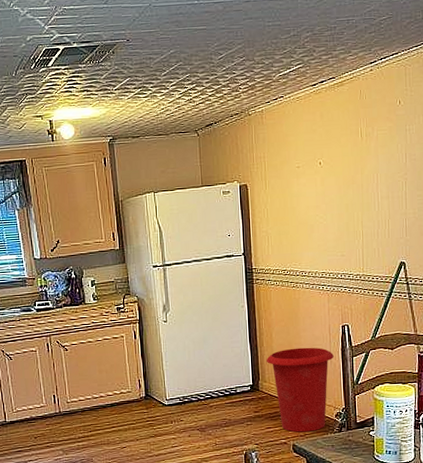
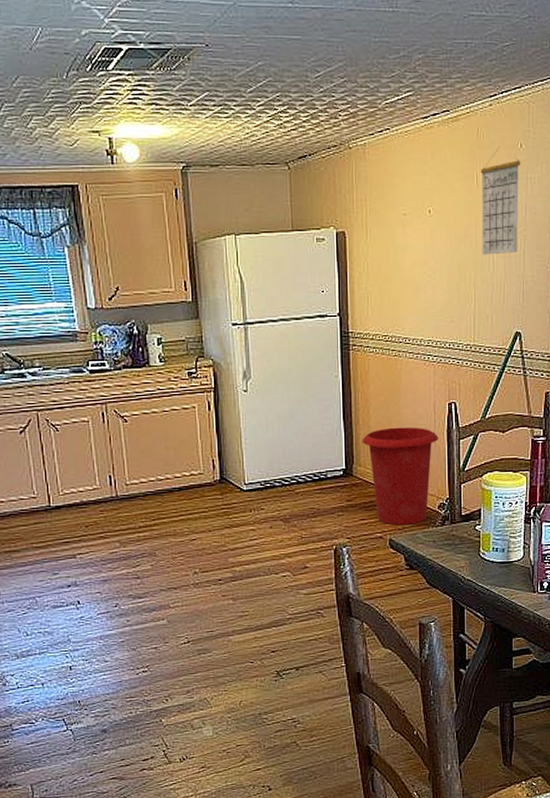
calendar: none [364,104,401,198] -> present [480,146,521,255]

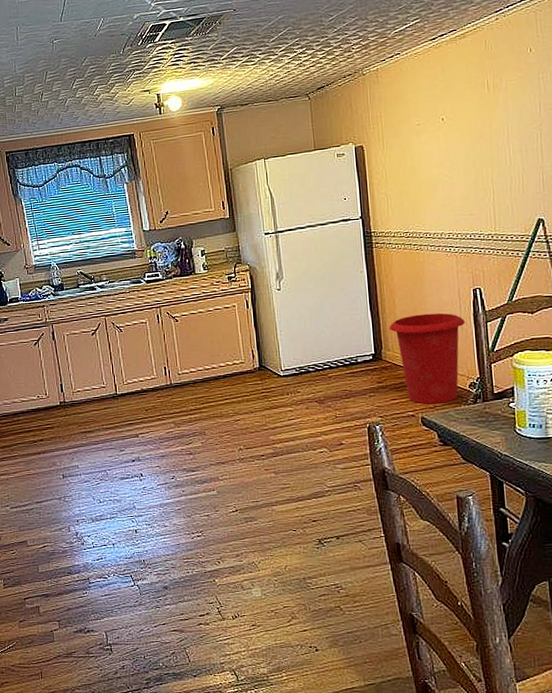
calendar: present [480,146,521,255] -> none [490,53,534,152]

